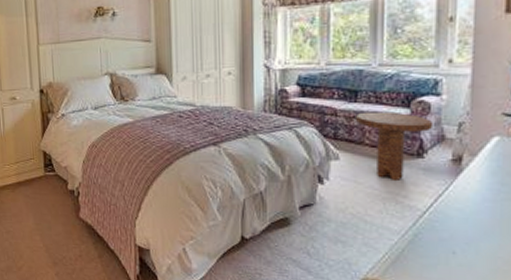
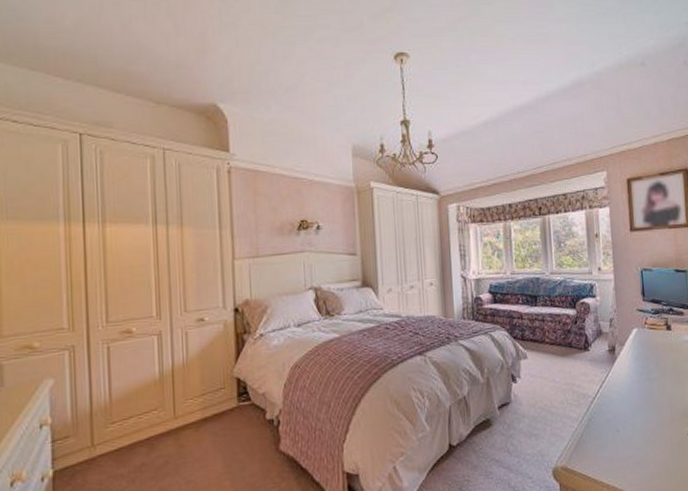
side table: present [356,111,434,180] -> none [537,313,594,373]

